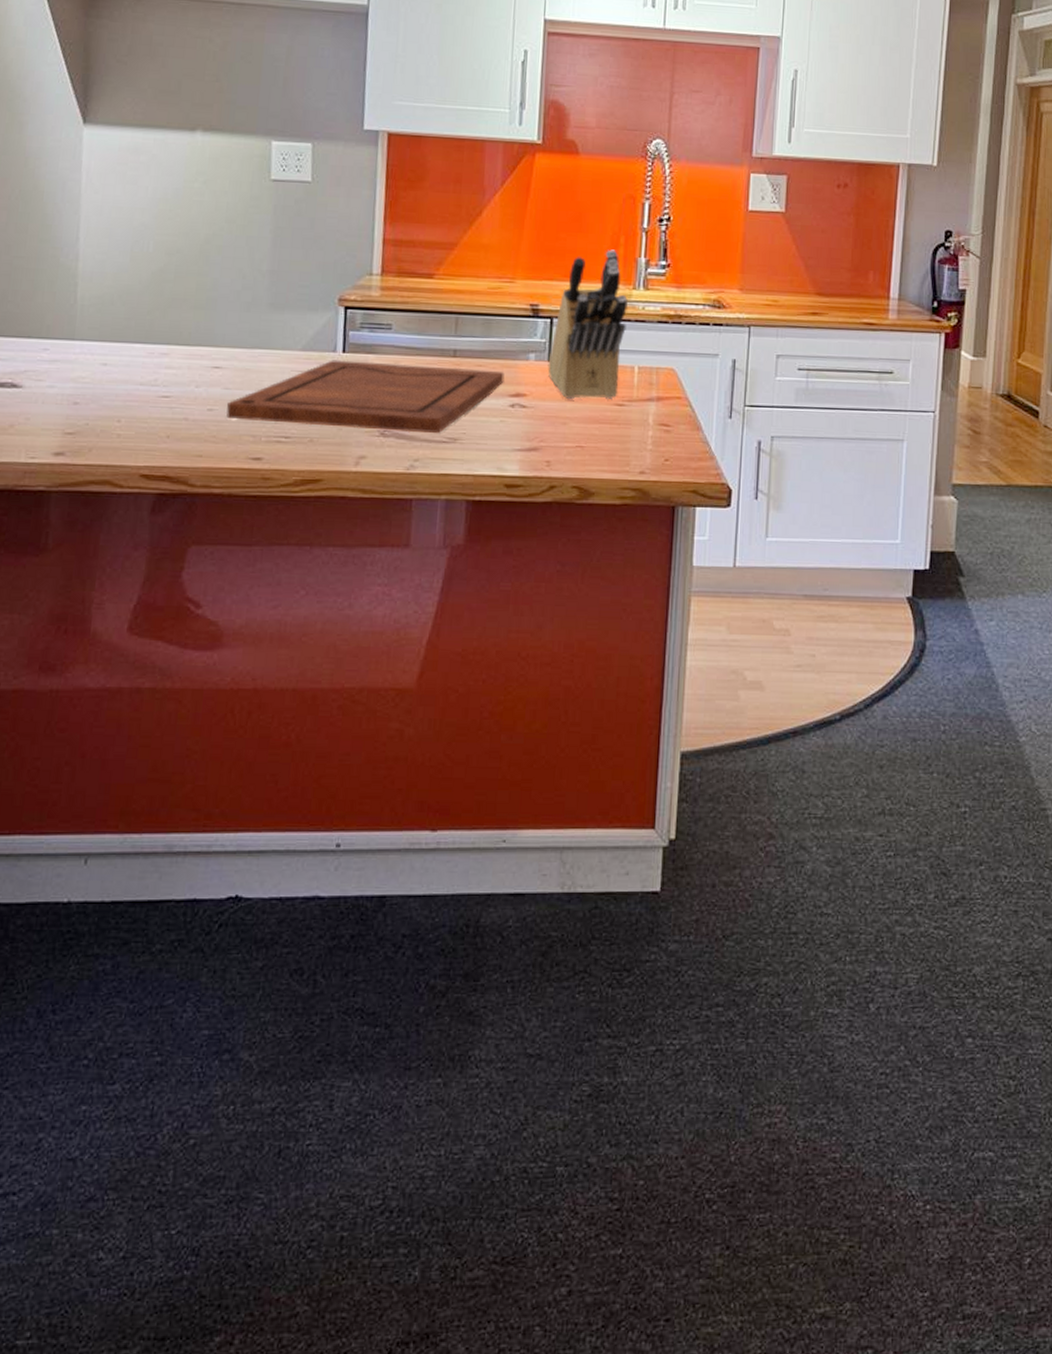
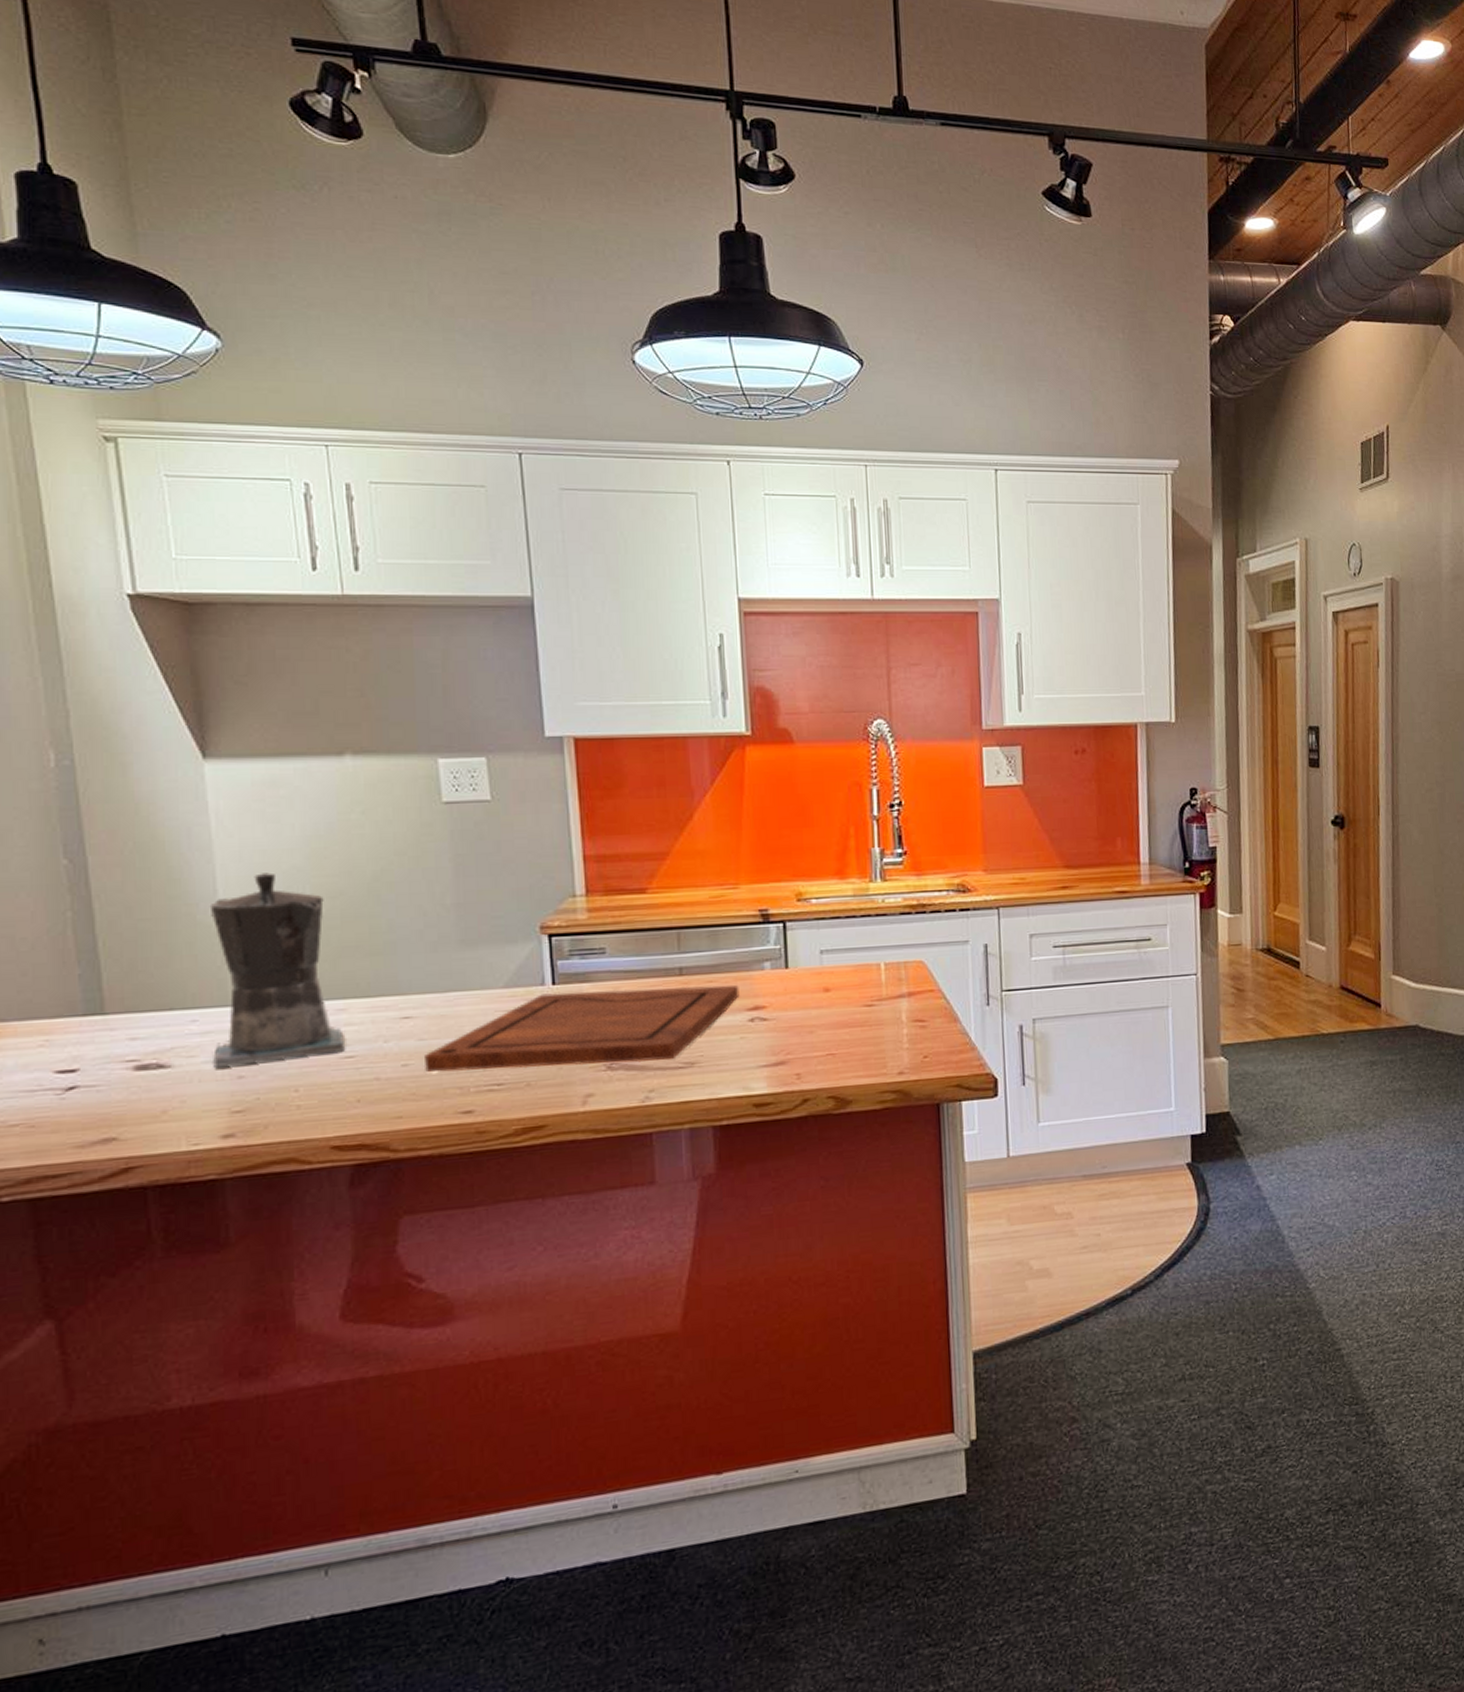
coffee maker: none [54,227,164,393] -> present [209,872,346,1069]
knife block: present [548,249,628,400] -> none [785,842,867,1007]

